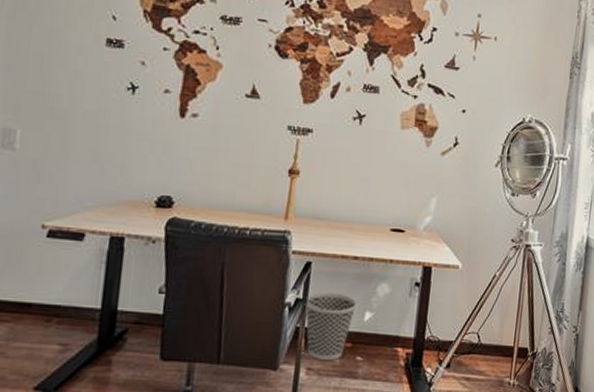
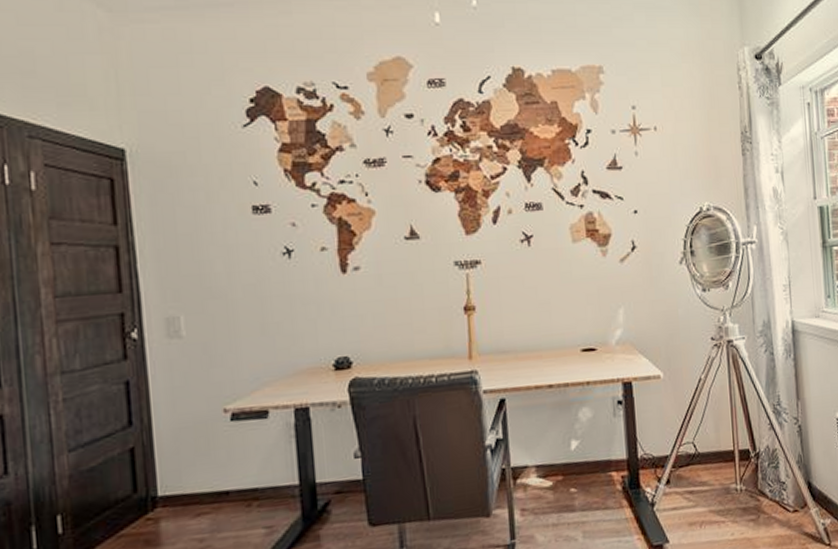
wastebasket: present [304,292,357,361] -> none [506,426,561,499]

